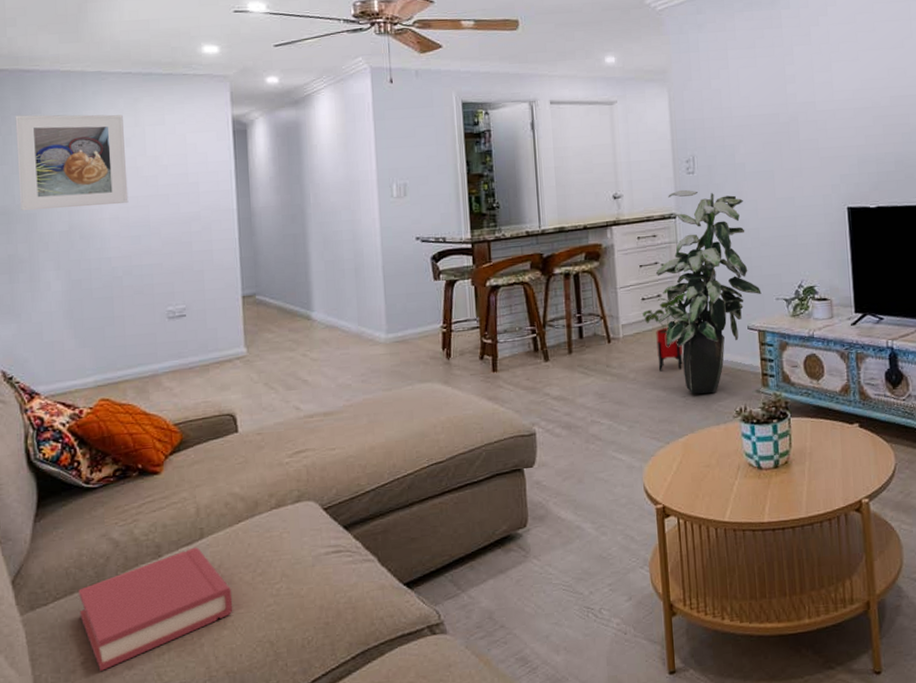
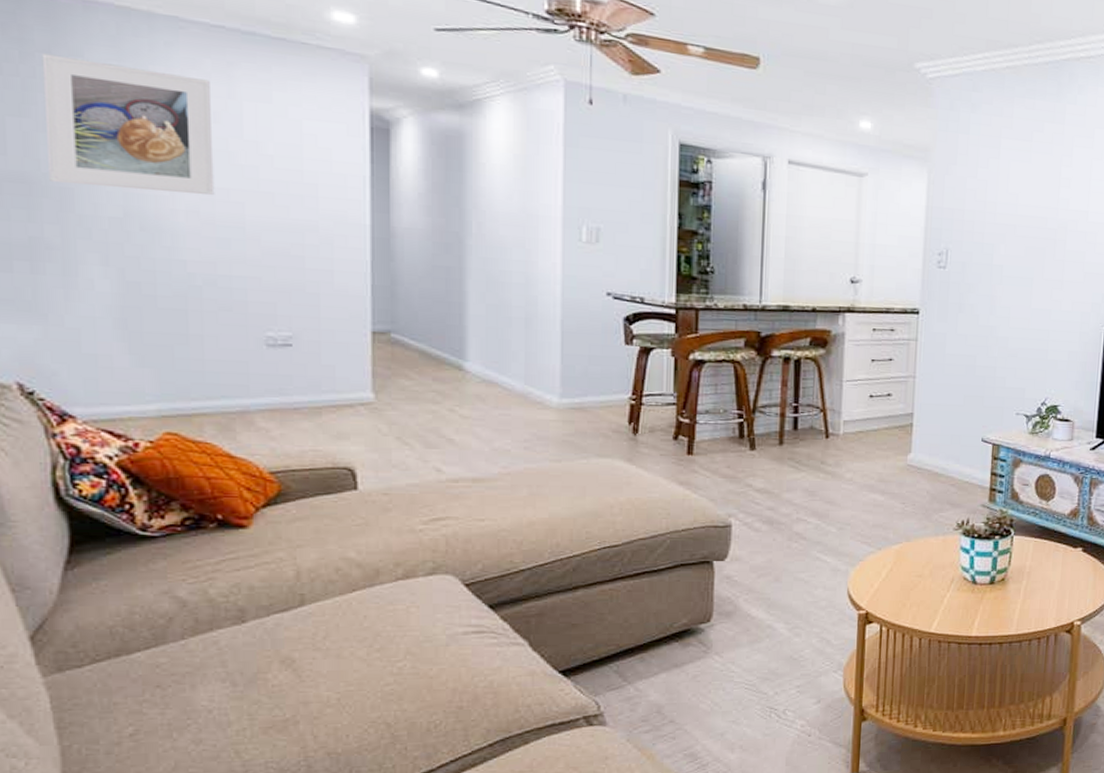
hardback book: present [78,547,233,671] -> none [128,614,340,745]
house plant: present [642,285,687,372] -> none [868,385,920,475]
indoor plant: present [655,189,762,394] -> none [884,284,1002,503]

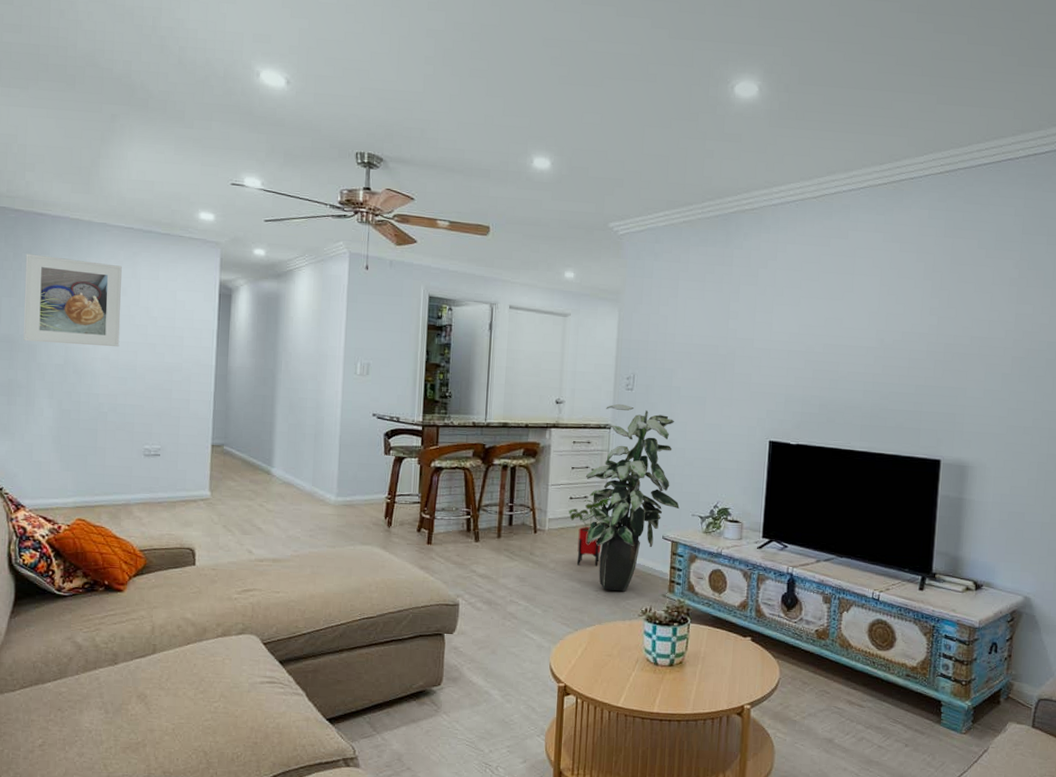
house plant: none [868,385,920,475] -> present [569,489,611,567]
indoor plant: none [884,284,1002,503] -> present [581,403,680,592]

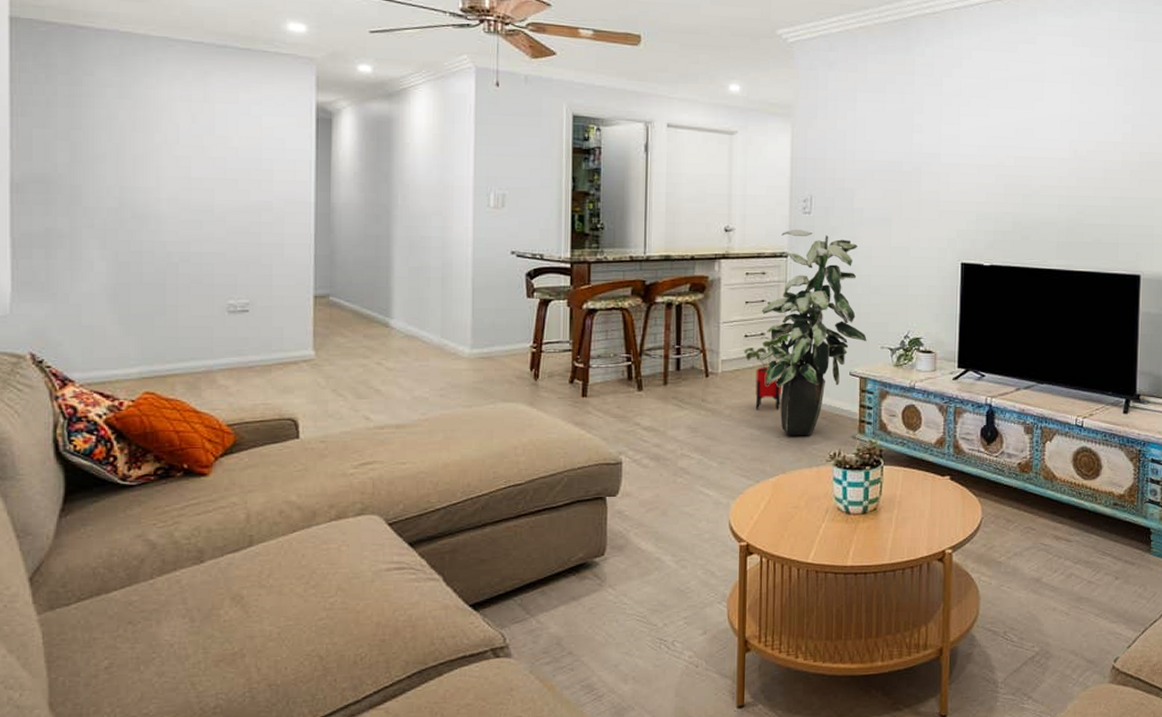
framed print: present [23,253,122,348] -> none [62,75,191,185]

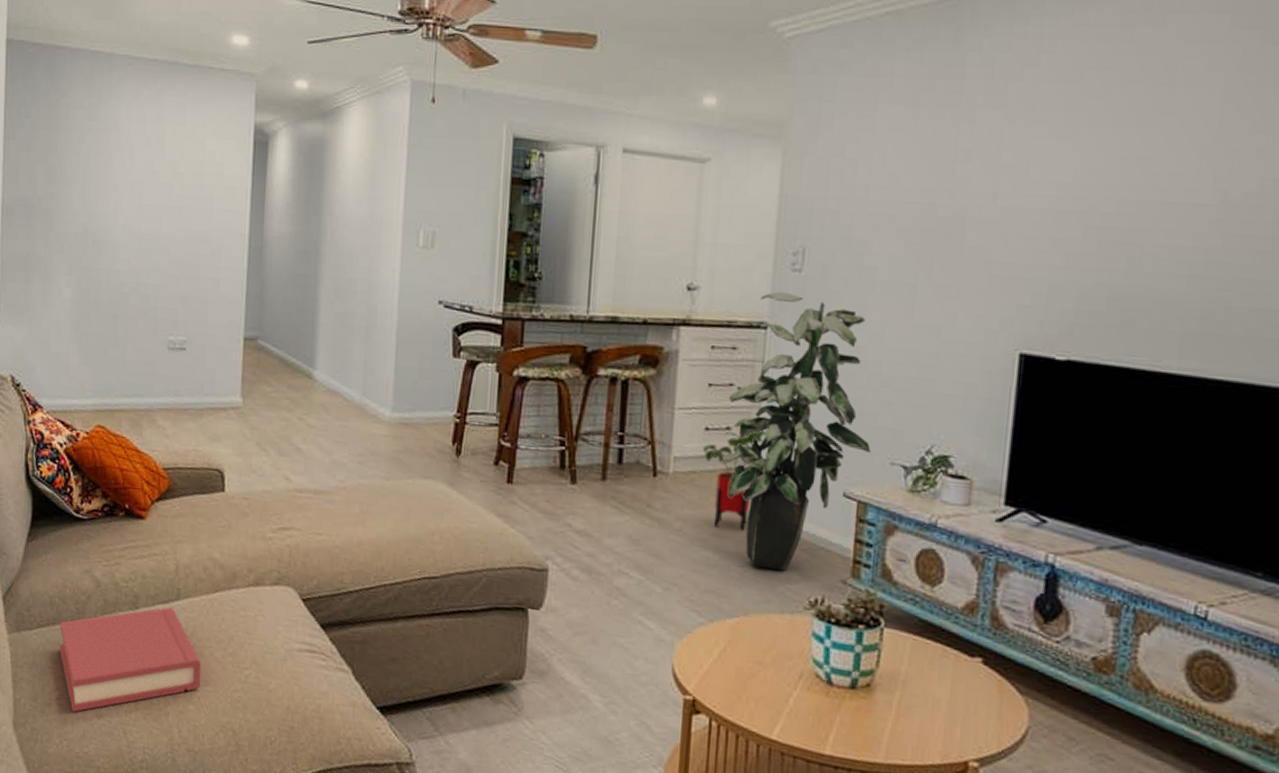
hardback book: none [106,554,281,677] -> present [59,607,202,712]

